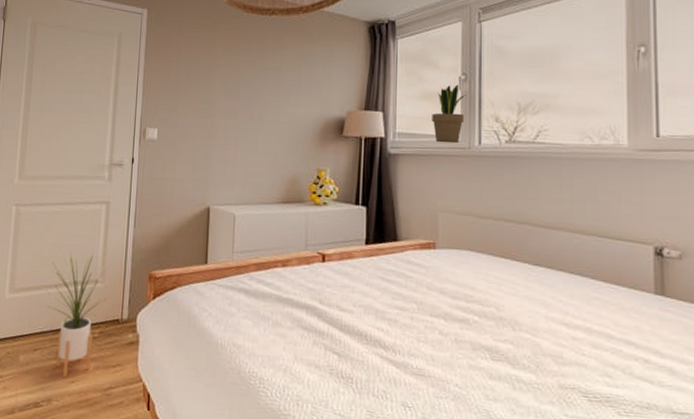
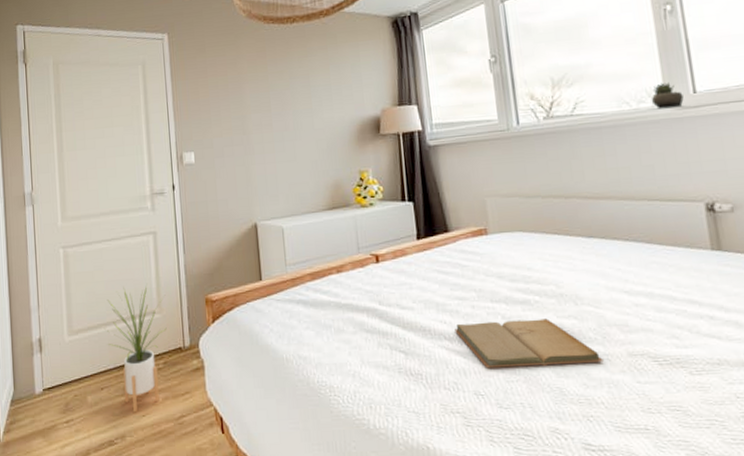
book: none [391,333,535,390] -> present [455,318,605,368]
potted plant: present [432,84,466,144] -> none [466,67,500,129]
succulent plant: none [611,122,648,149] -> present [649,82,686,110]

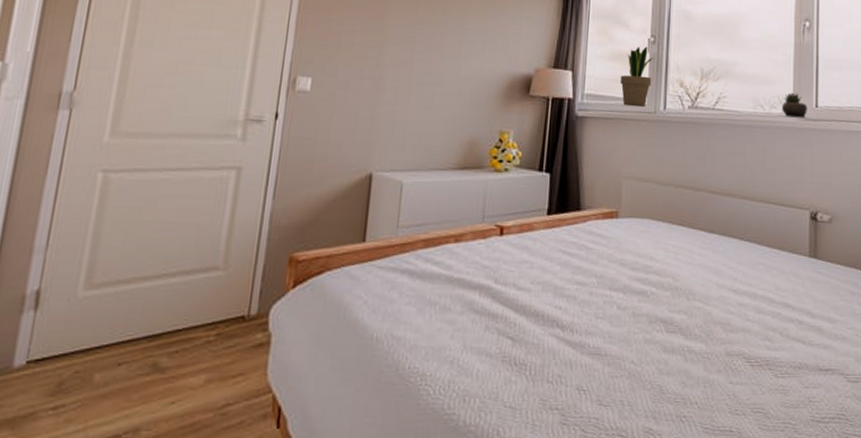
house plant: present [105,287,167,413] -> none [141,232,236,398]
book: present [455,318,605,368] -> none [568,310,705,361]
potted plant: none [466,67,500,129] -> present [620,46,654,108]

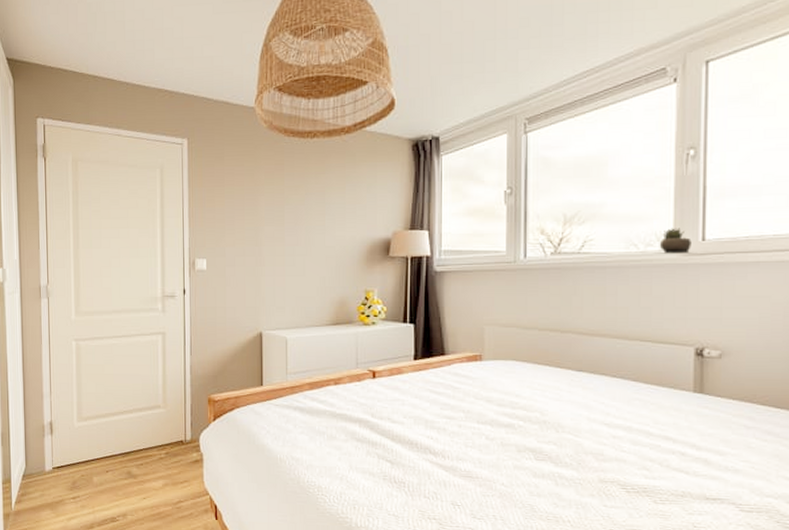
potted plant: present [620,46,654,108] -> none [477,199,512,258]

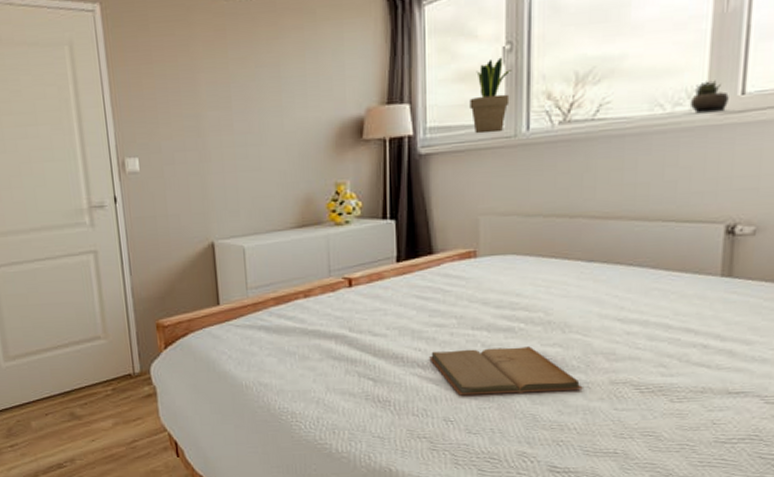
book: none [440,440,577,485] -> present [429,346,584,396]
potted plant: none [477,199,512,258] -> present [470,57,512,134]

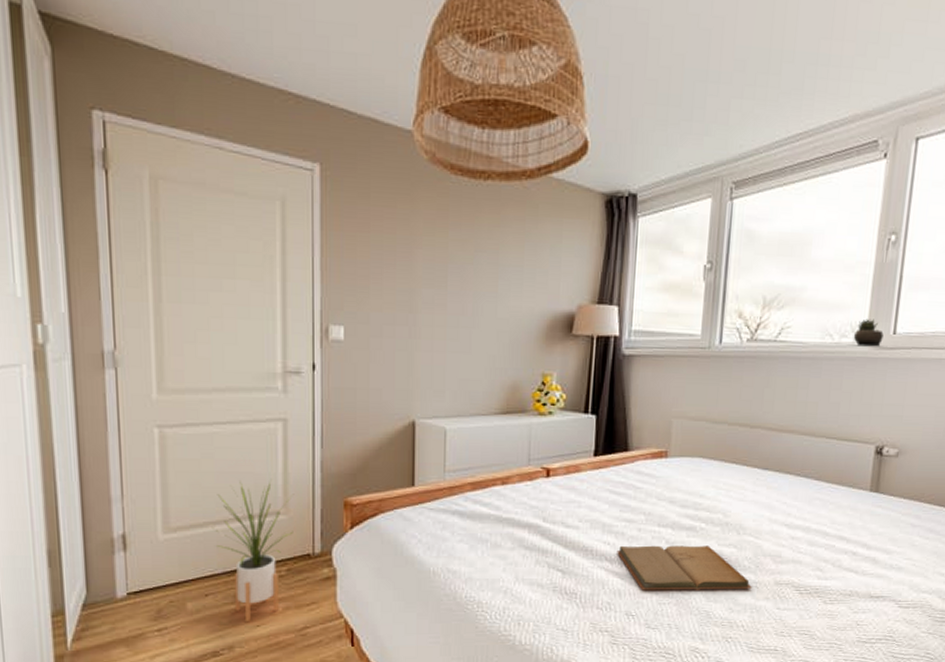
house plant: none [45,311,114,438] -> present [213,481,293,623]
potted plant: present [470,57,512,134] -> none [671,274,710,343]

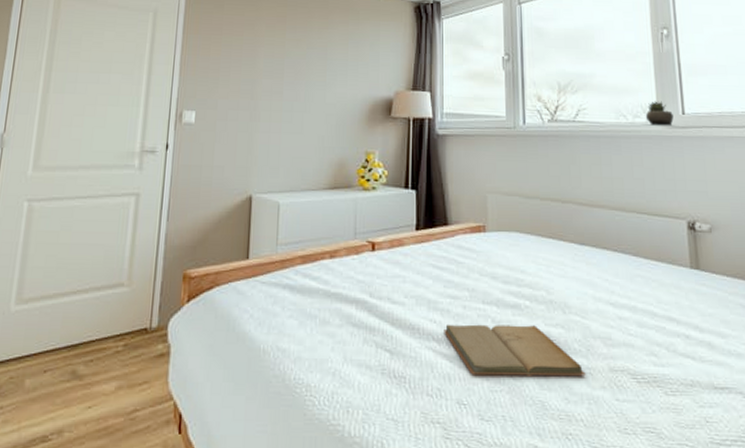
house plant: present [213,481,293,623] -> none [61,252,137,403]

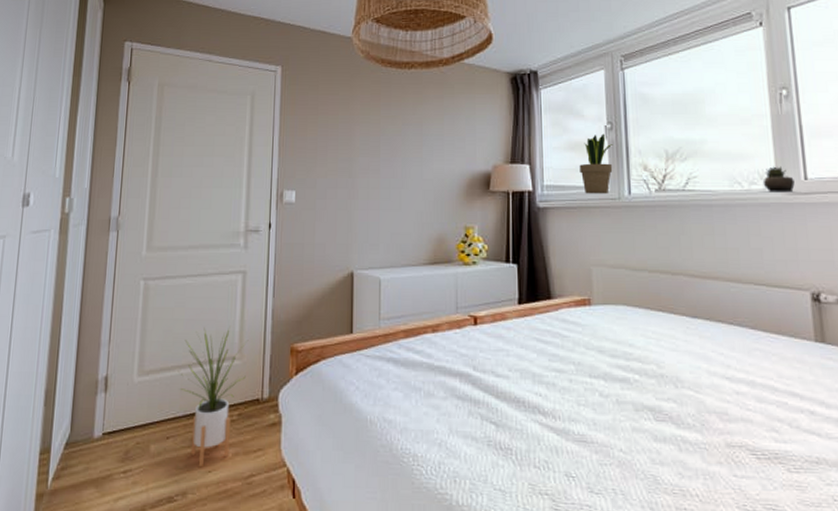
house plant: none [61,252,137,403] -> present [179,327,247,468]
book: present [444,324,587,376] -> none [550,397,702,451]
potted plant: none [478,64,510,123] -> present [579,133,613,194]

